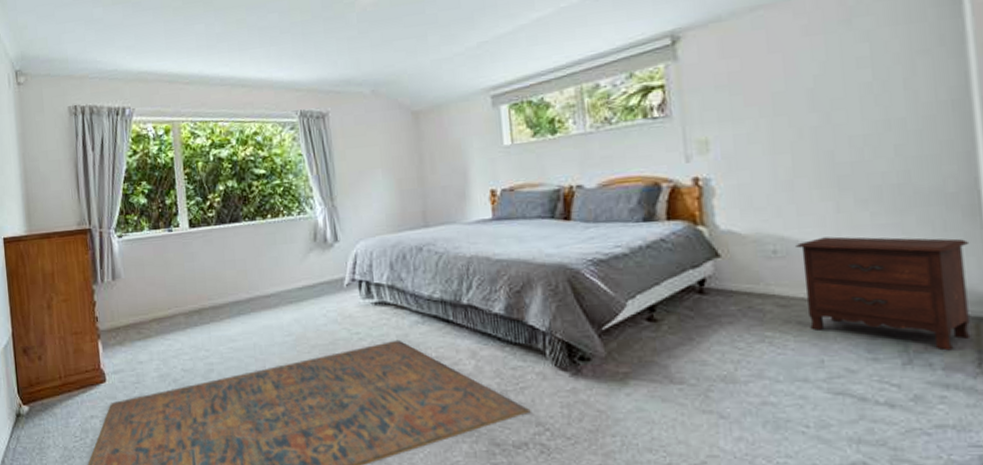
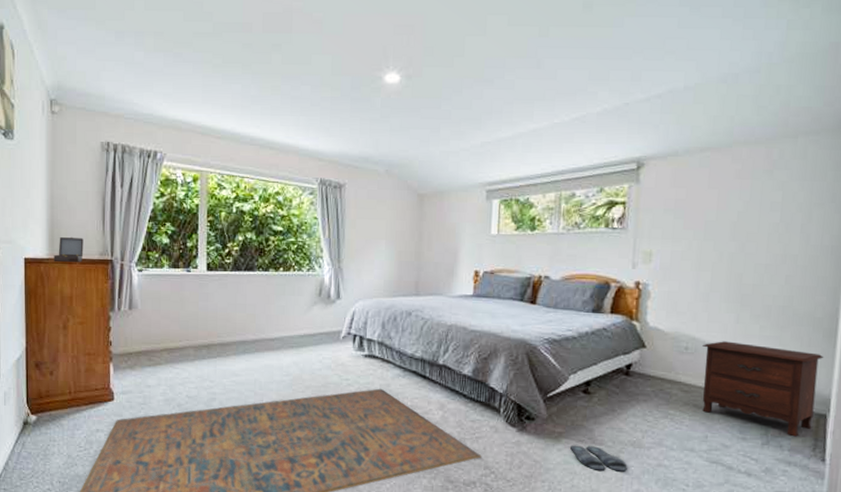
jewelry box: none [31,209,61,239] -> present [53,236,84,263]
slippers: none [642,386,722,418] -> present [570,445,627,472]

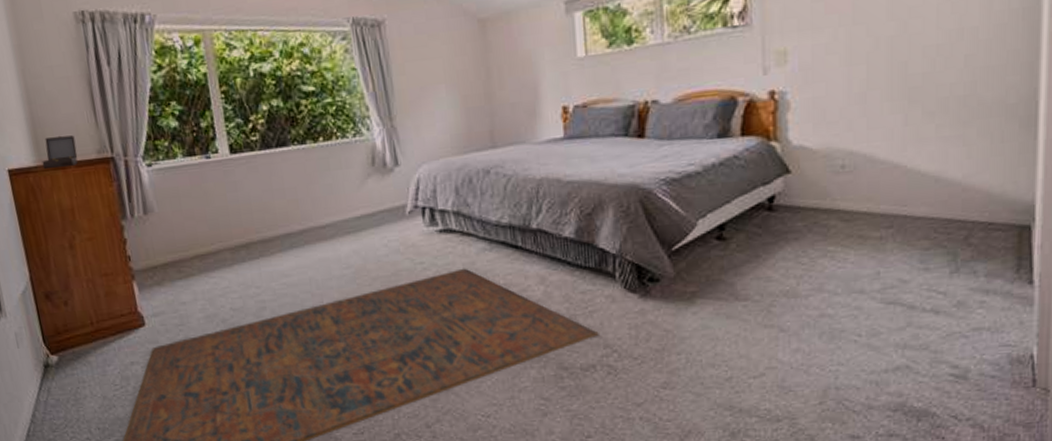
slippers: present [570,445,627,472] -> none [708,303,782,333]
nightstand: present [702,341,824,437] -> none [863,149,1023,259]

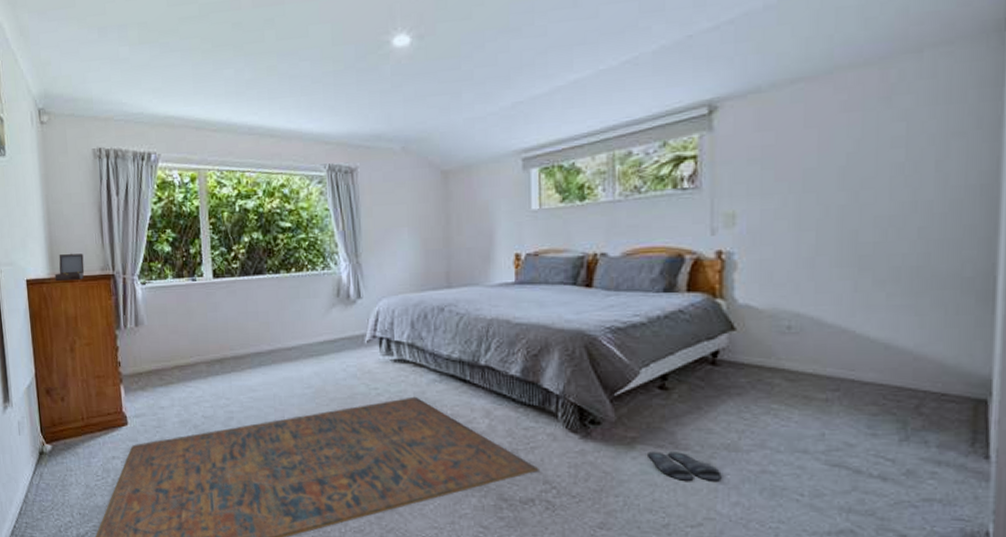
slippers: none [708,303,782,333] -> present [648,451,722,482]

